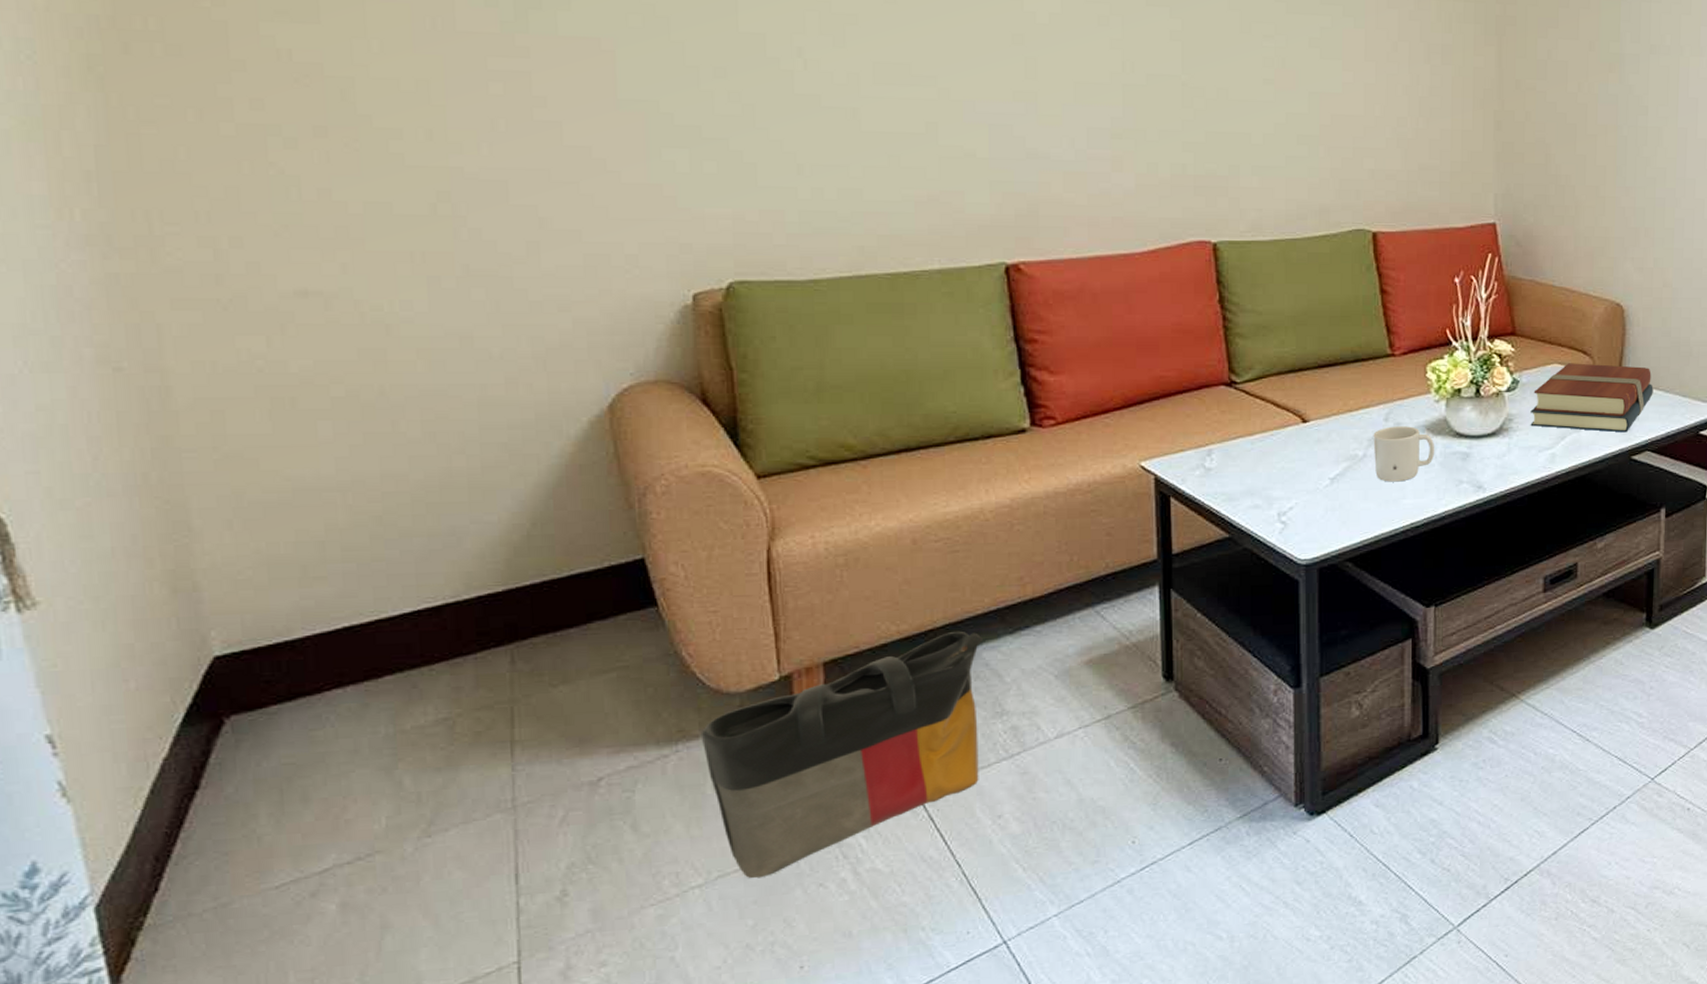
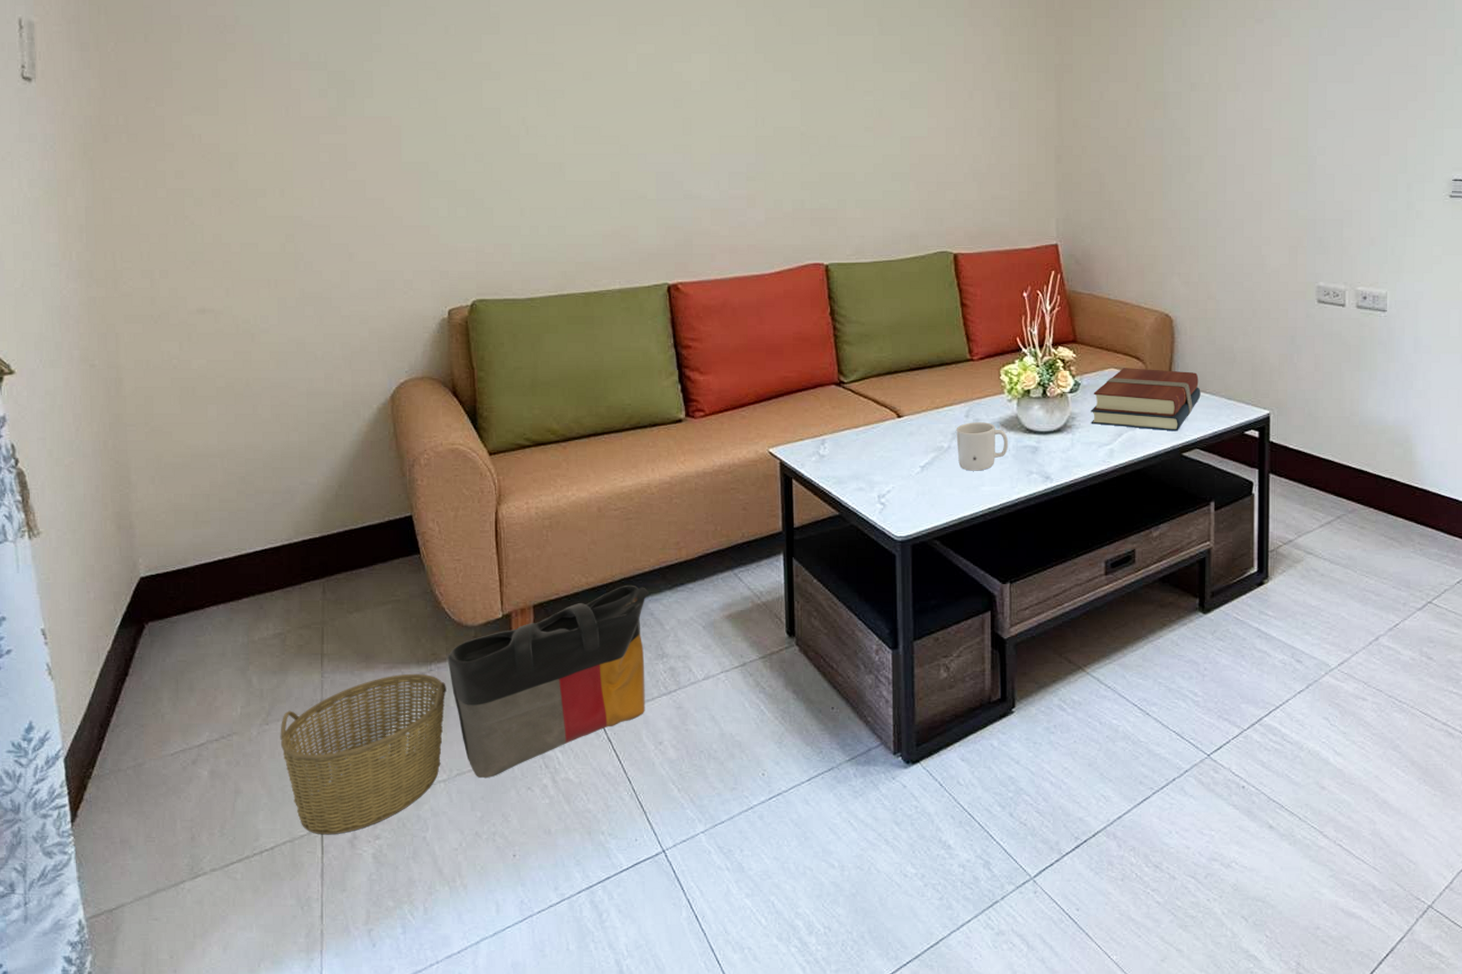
basket: none [449,756,701,970] -> present [280,673,446,835]

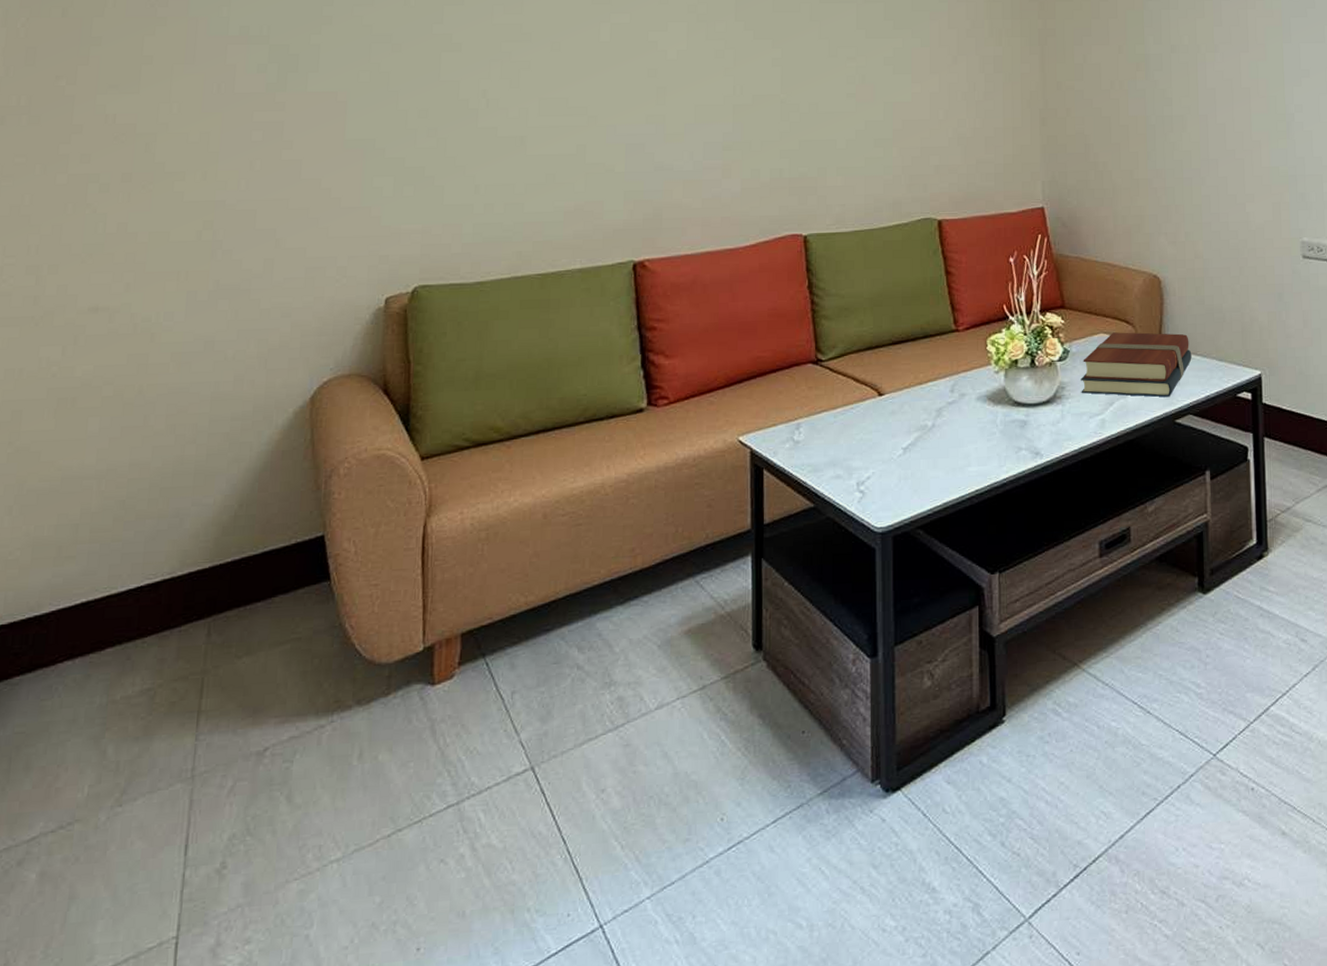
basket: present [280,673,446,835] -> none [134,726,350,945]
tote bag: present [447,584,649,779] -> none [353,601,597,853]
mug: present [956,422,1009,471] -> none [941,396,996,451]

